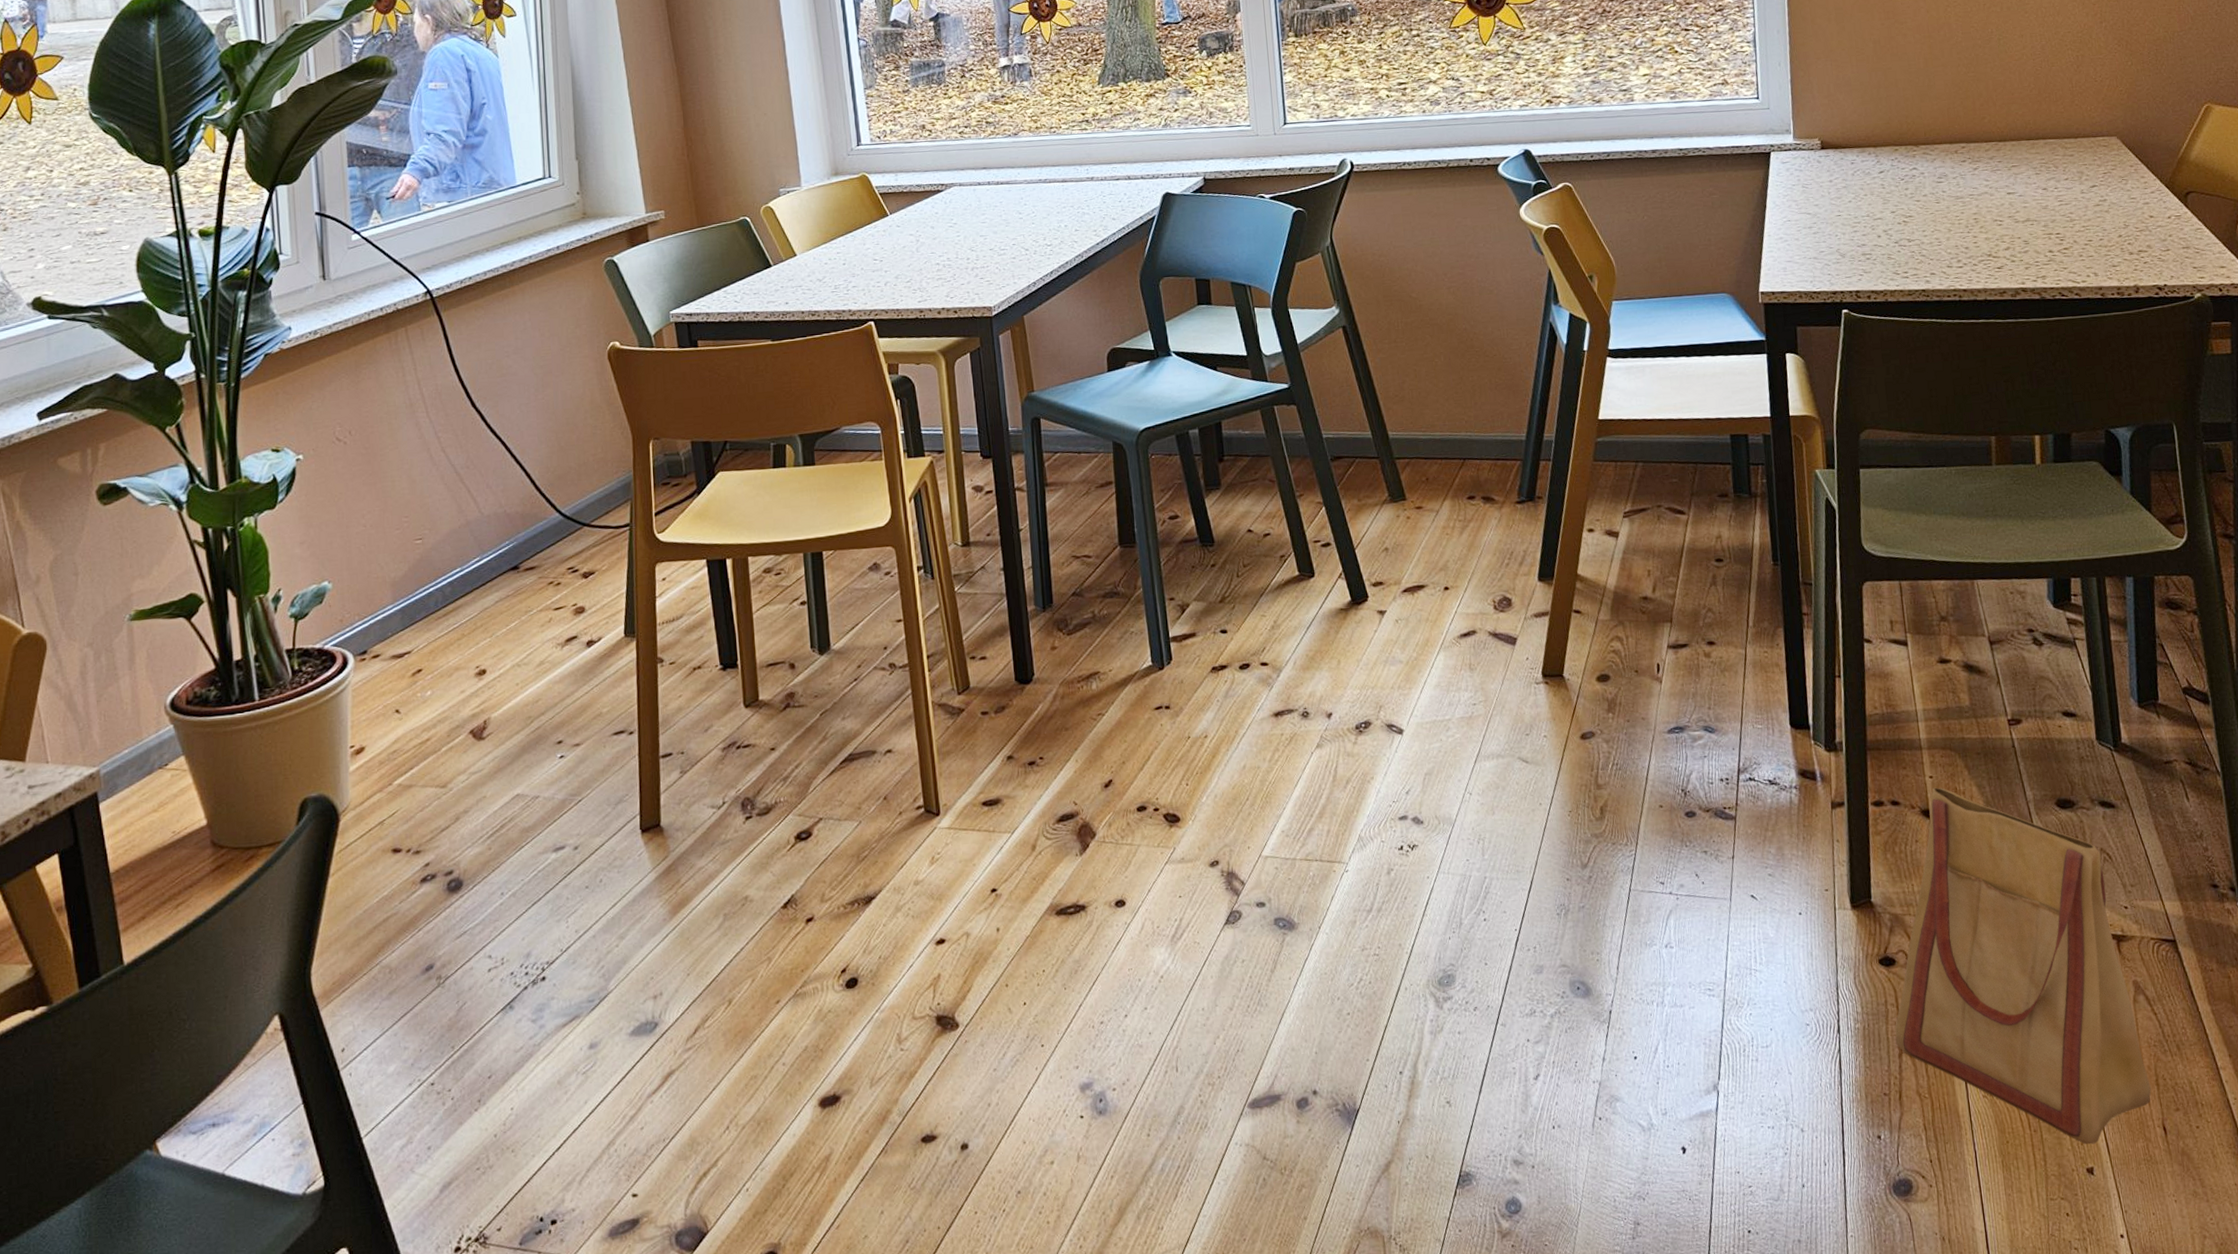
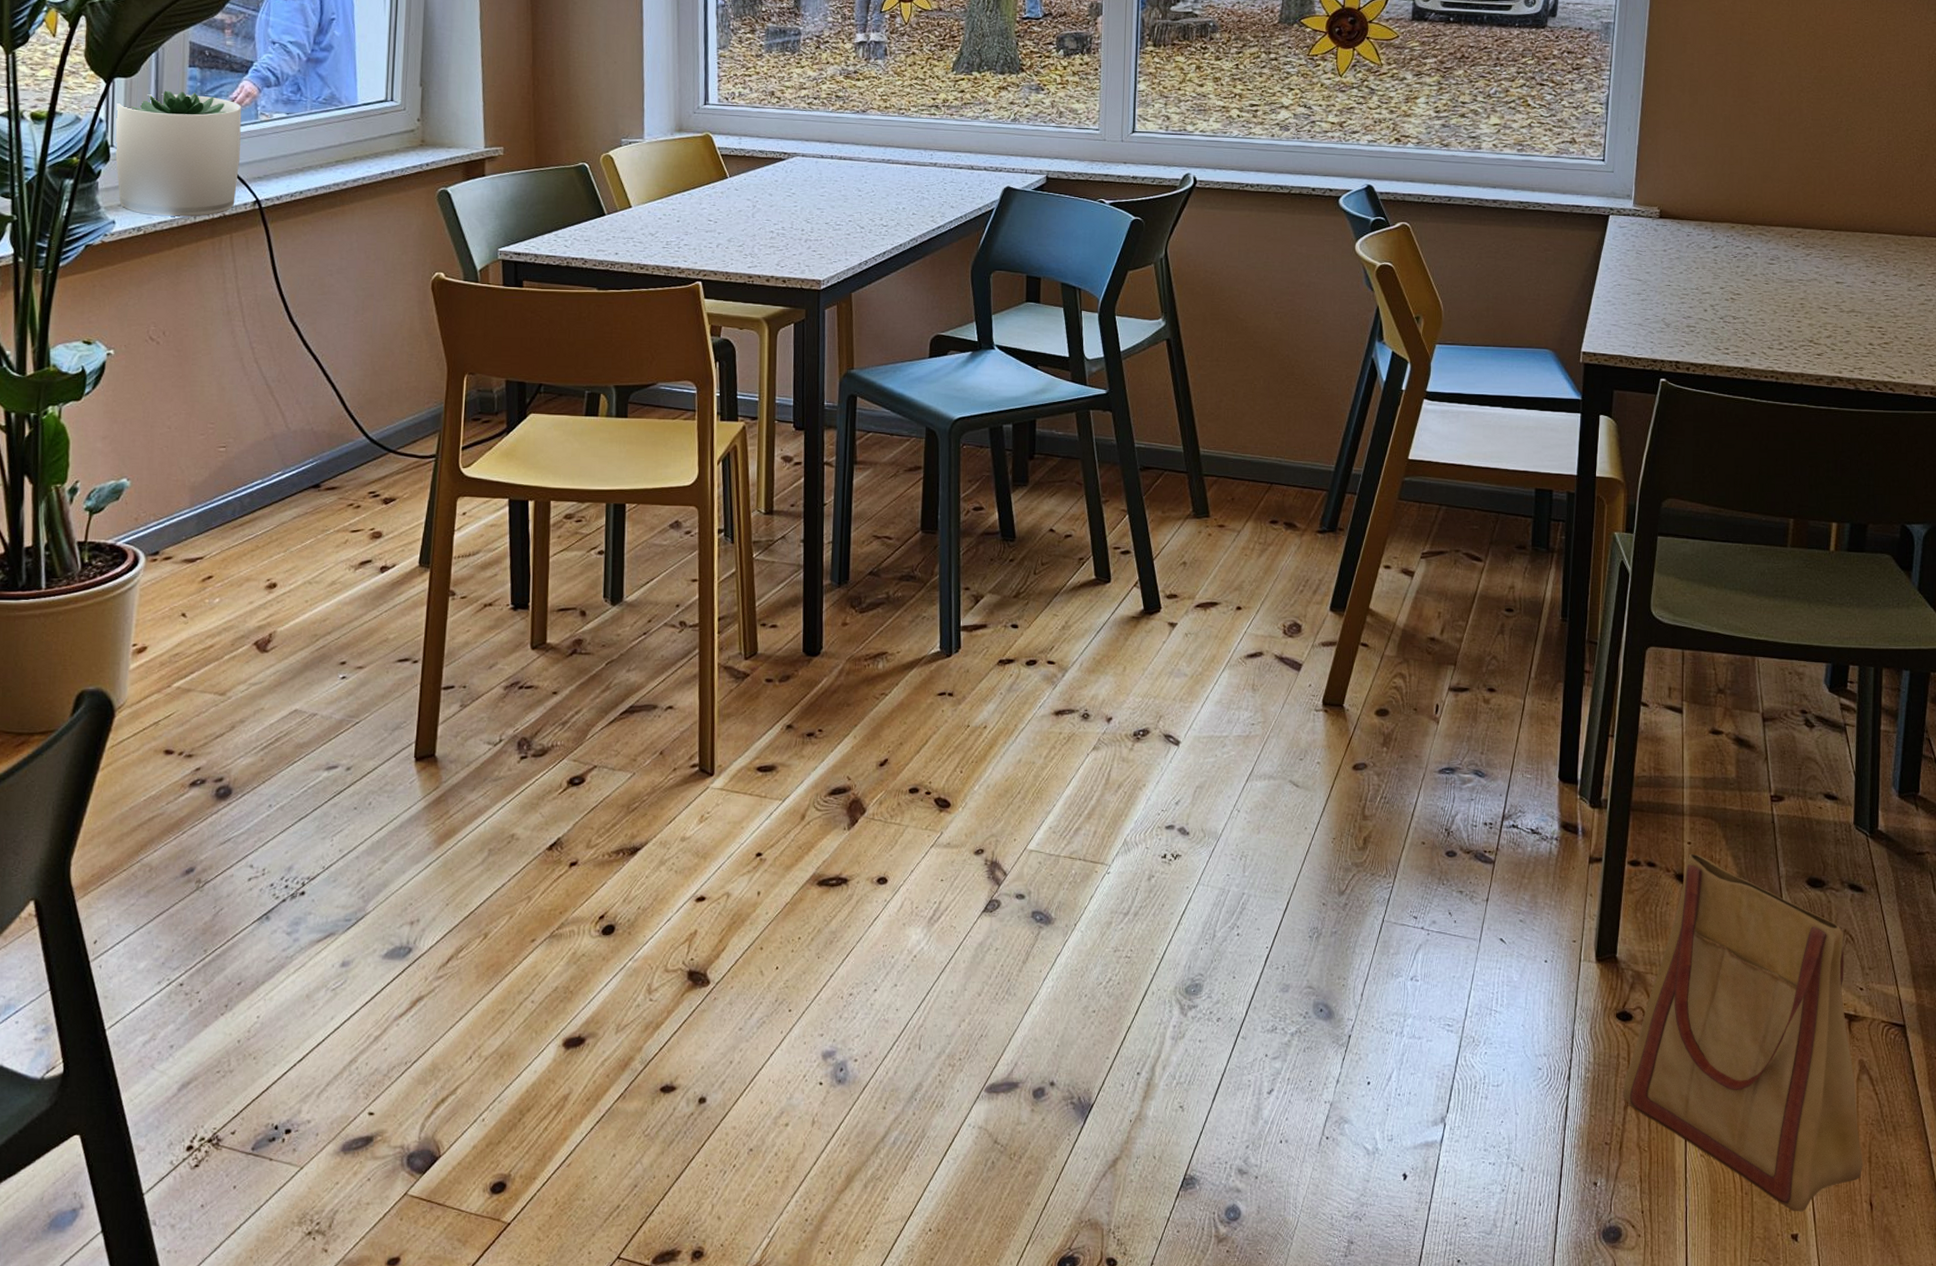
planter: none [281,191,408,318] -> present [115,90,242,217]

